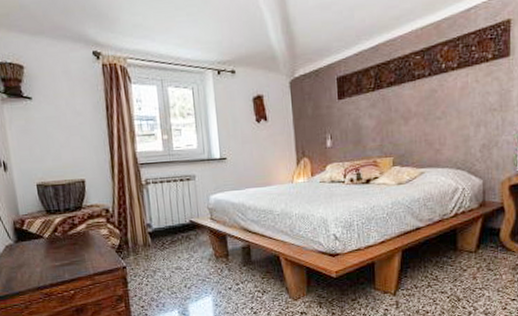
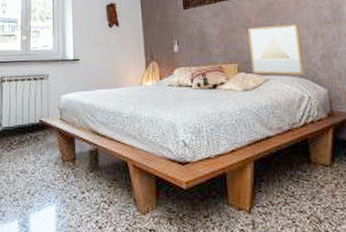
wall art: none [406,112,463,167] -> present [247,24,305,75]

